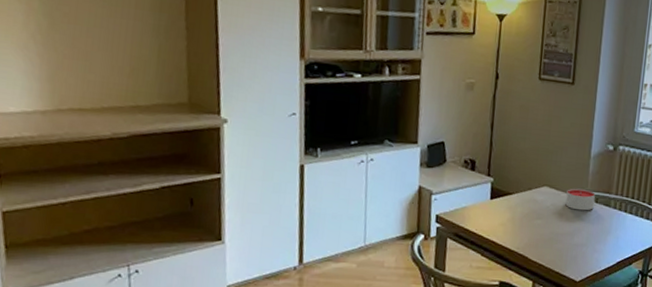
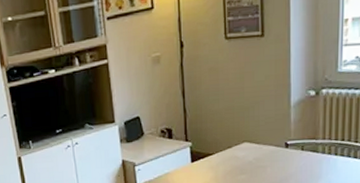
candle: present [565,188,595,211] -> none [269,138,300,161]

